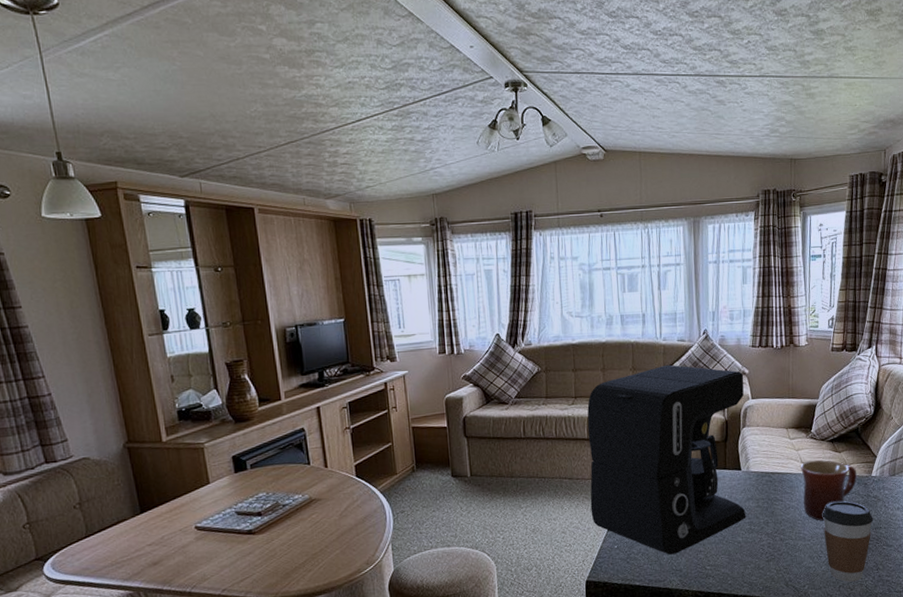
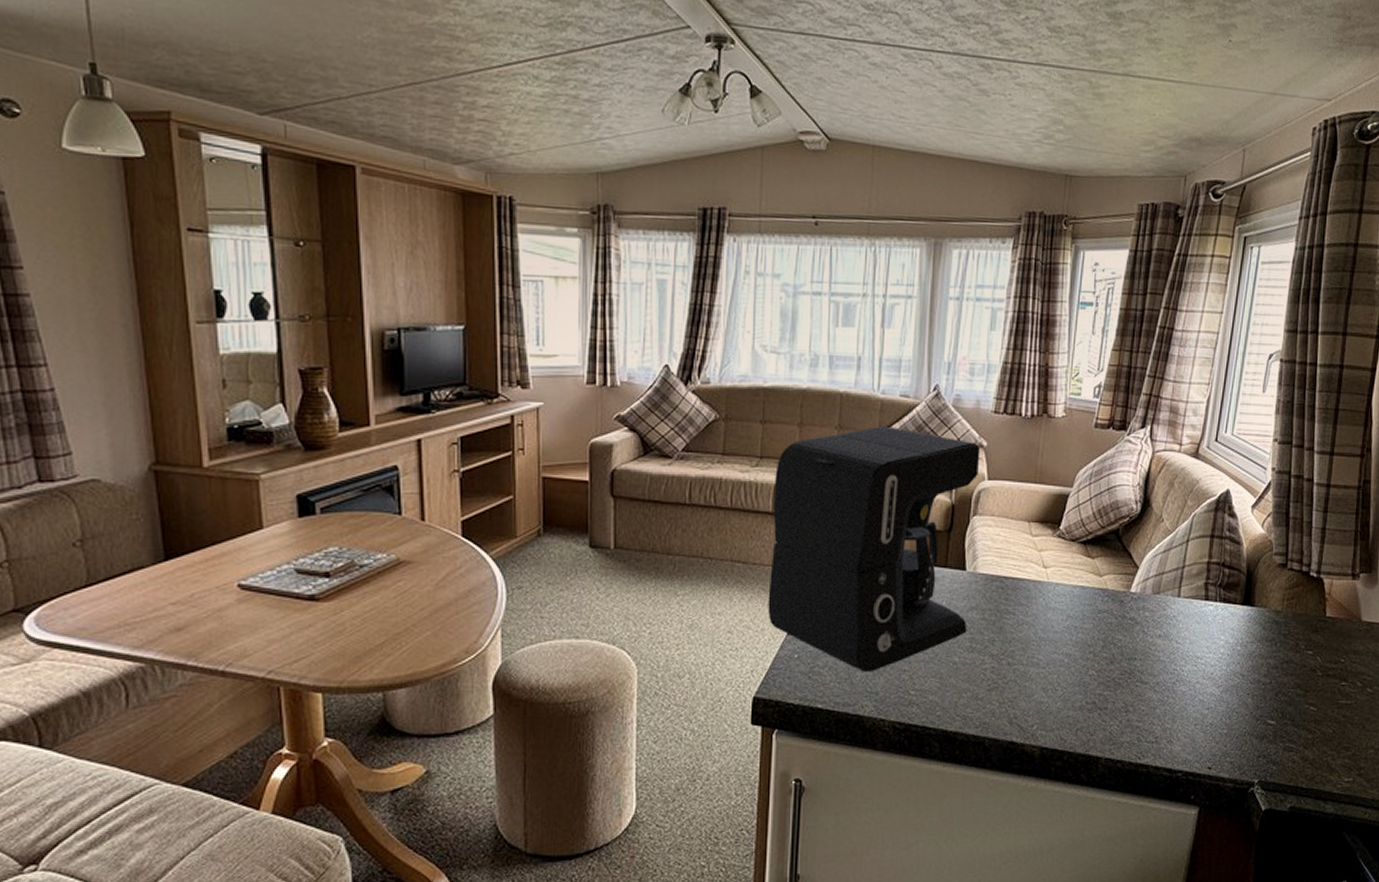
mug: present [800,460,857,521] -> none [1040,565,1112,644]
coffee cup: present [822,501,873,583] -> none [1063,620,1127,725]

